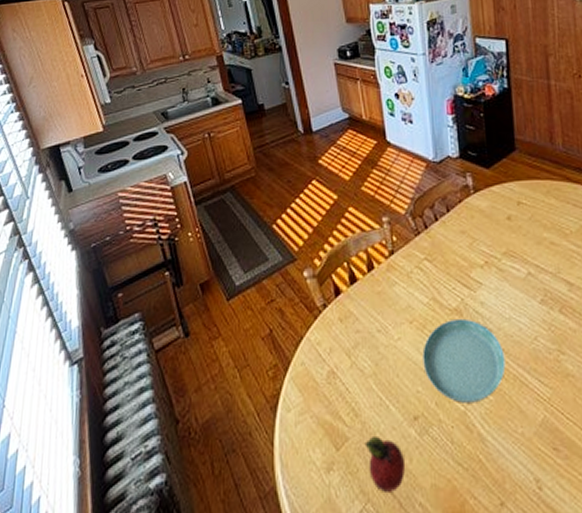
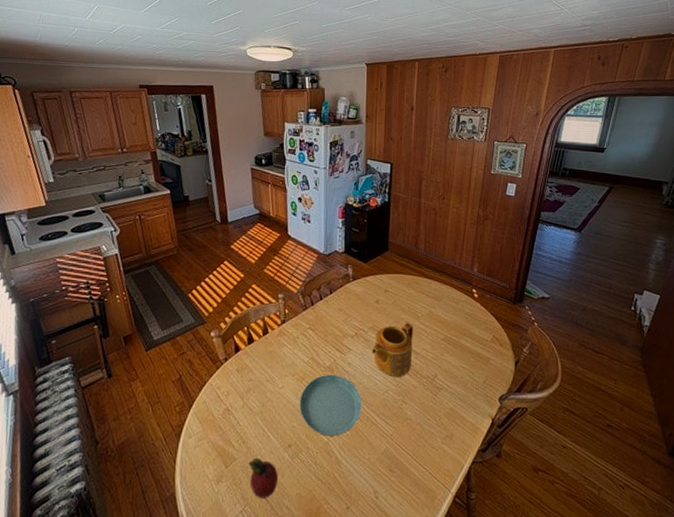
teapot: none [509,242,565,317] -> present [371,322,413,377]

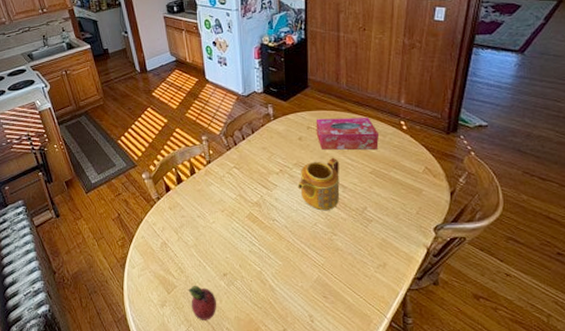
saucer: present [299,374,362,436] -> none [231,209,292,266]
tissue box: none [393,282,452,316] -> present [316,118,379,150]

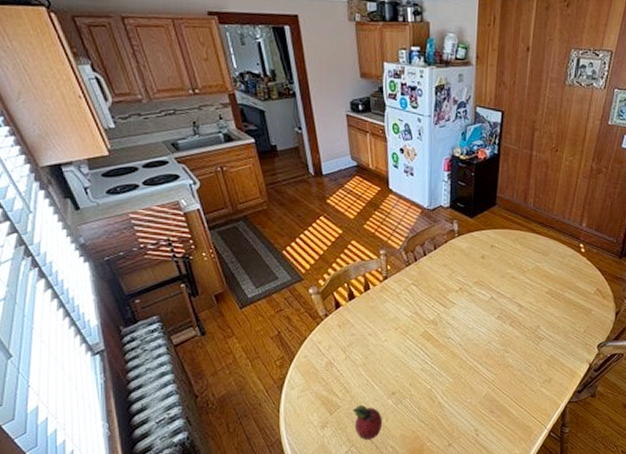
teapot: present [297,157,340,210] -> none [476,277,518,328]
tissue box: present [316,118,379,150] -> none [499,237,558,270]

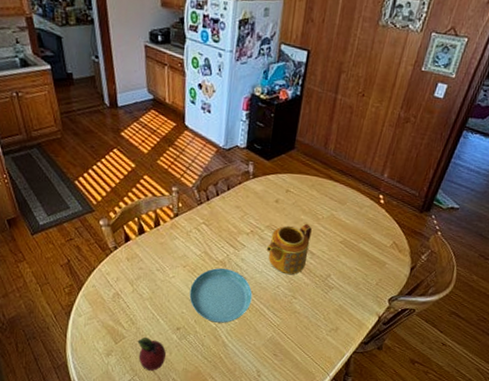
saucer: none [403,327,465,384] -> present [189,267,253,323]
teapot: none [476,277,518,328] -> present [266,223,312,274]

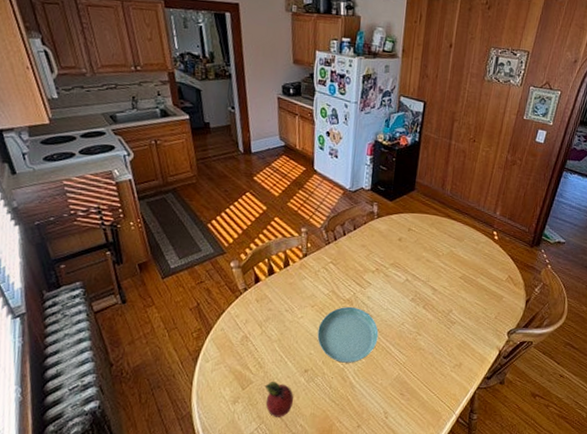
teapot: present [266,223,312,274] -> none [391,260,433,311]

